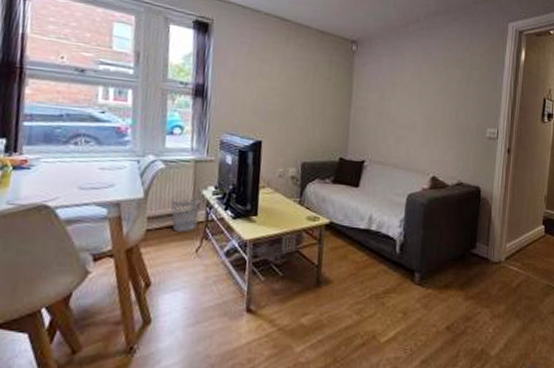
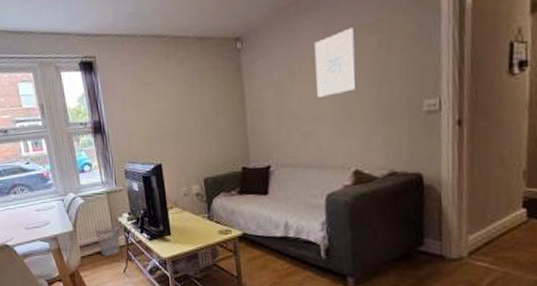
wall art: none [412,58,445,109] -> present [314,27,357,98]

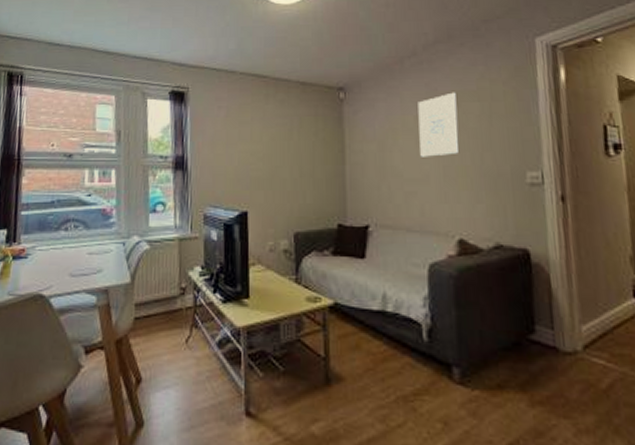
wastebasket: present [95,223,119,257] -> none [158,278,187,320]

